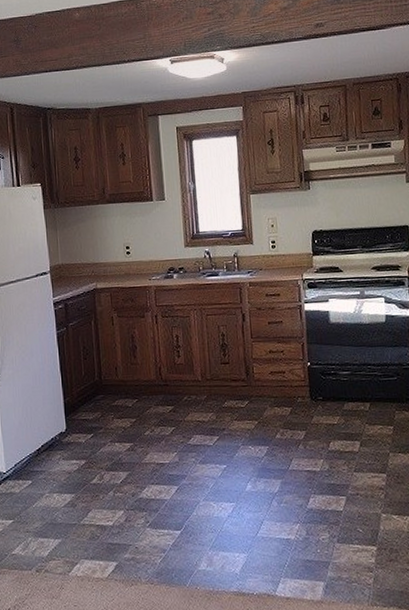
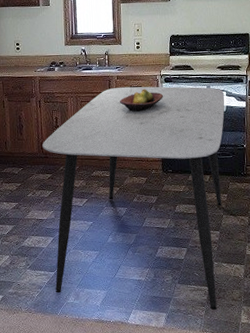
dining table: none [160,292,390,578] -> present [42,86,225,311]
fruit bowl: none [254,297,307,327] -> present [120,89,163,113]

